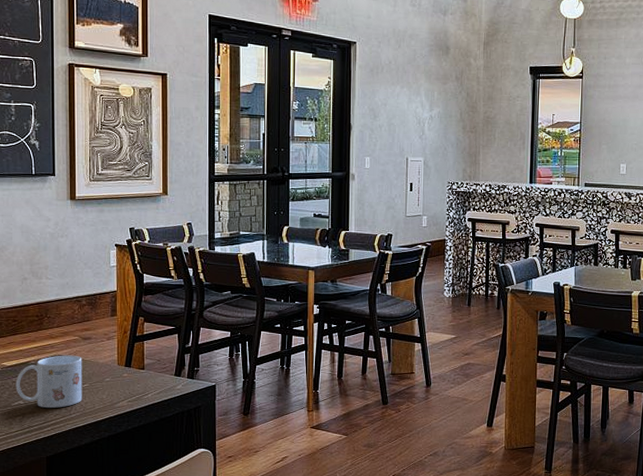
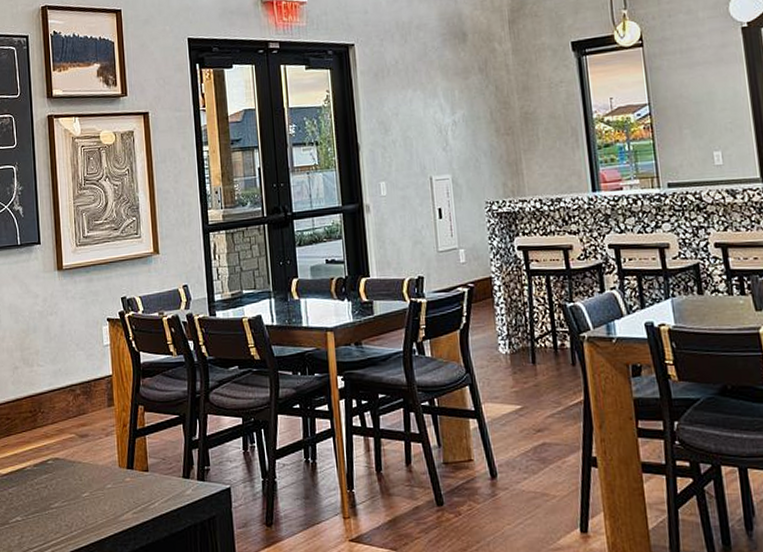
mug: present [15,355,82,408] -> none [12,457,83,524]

